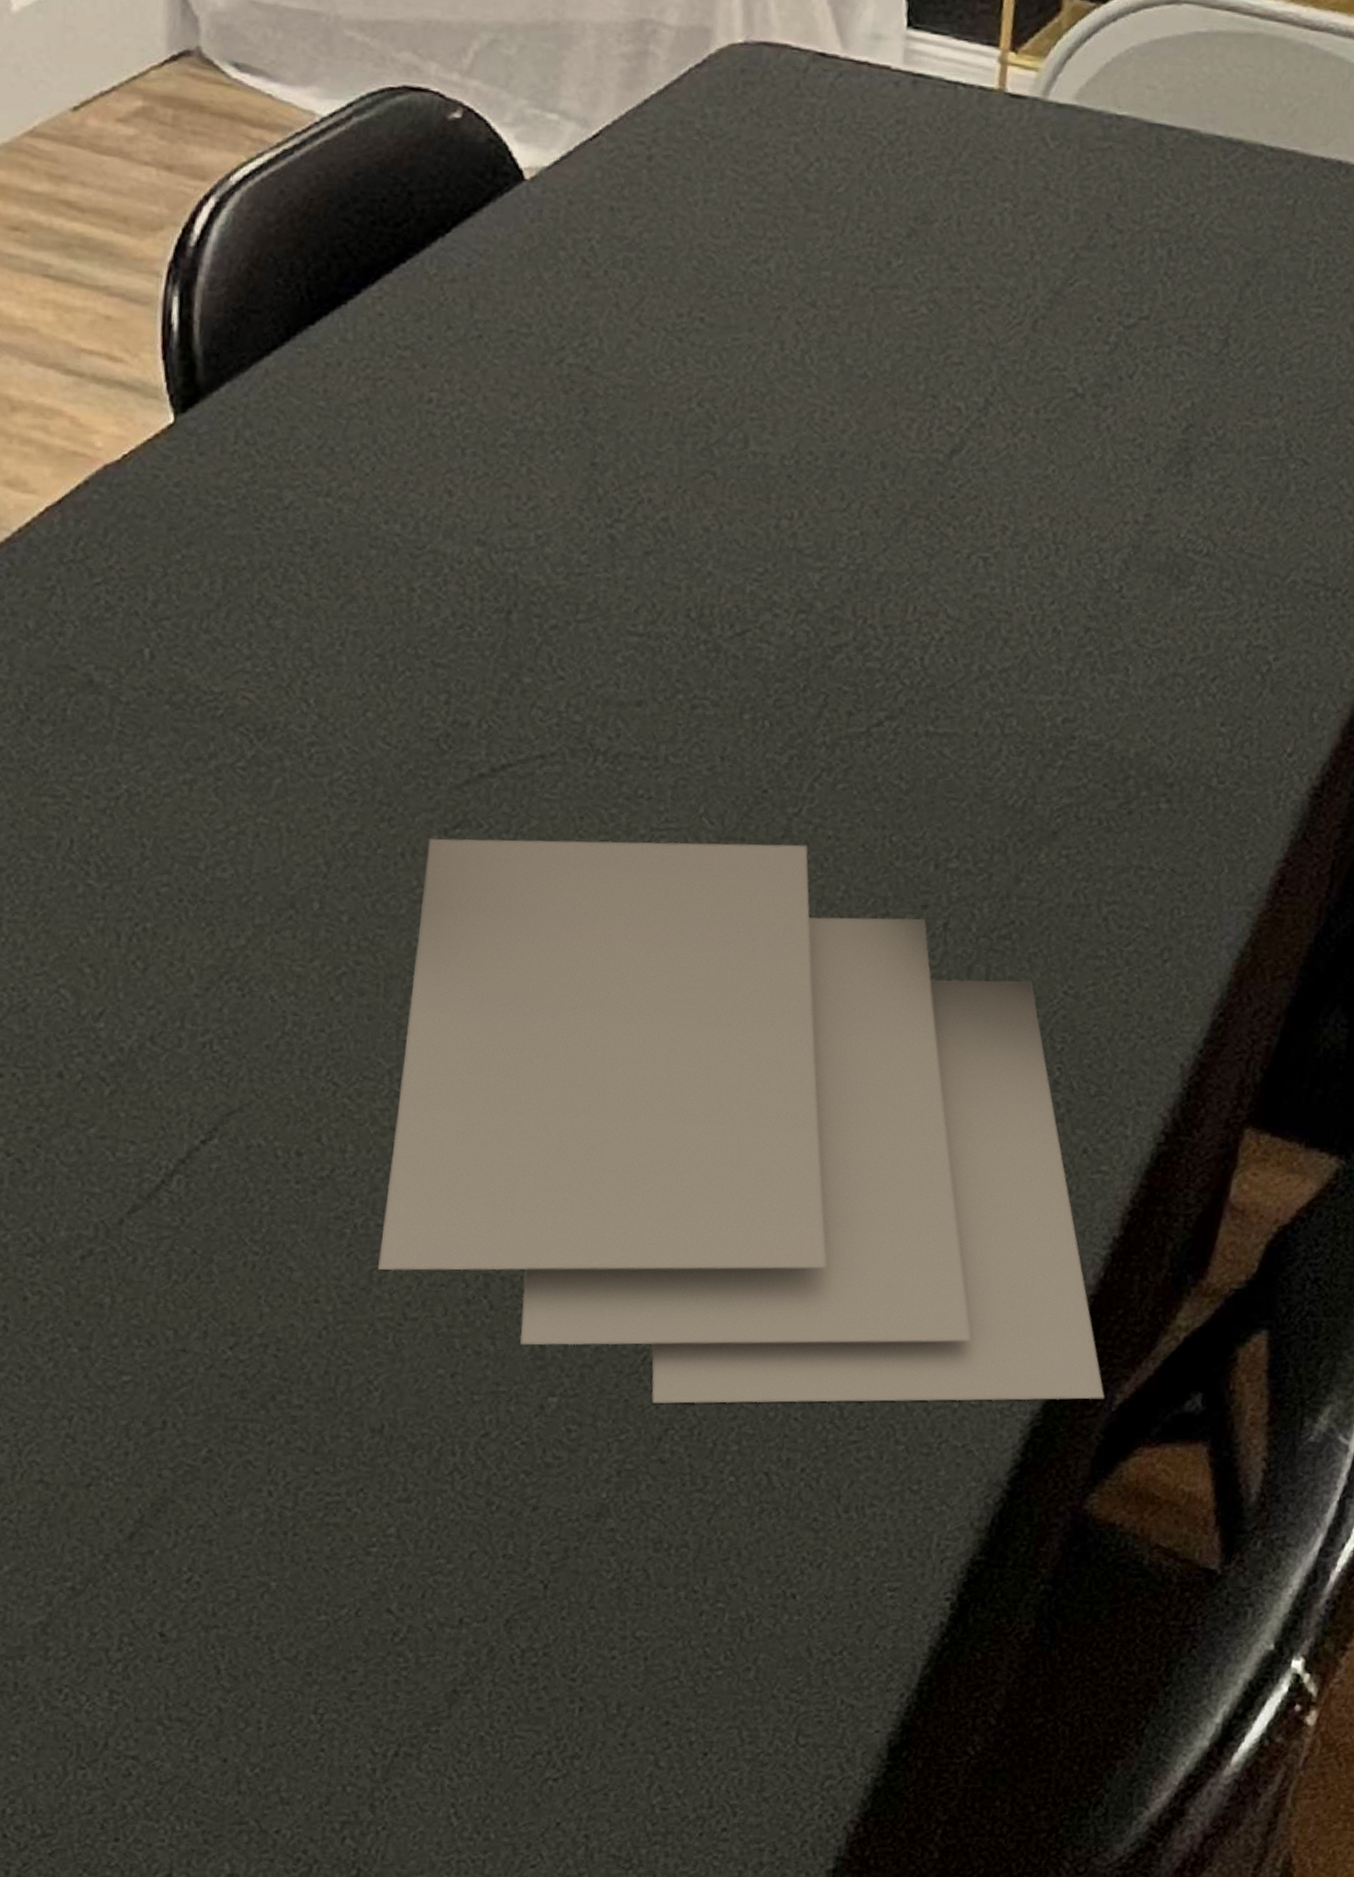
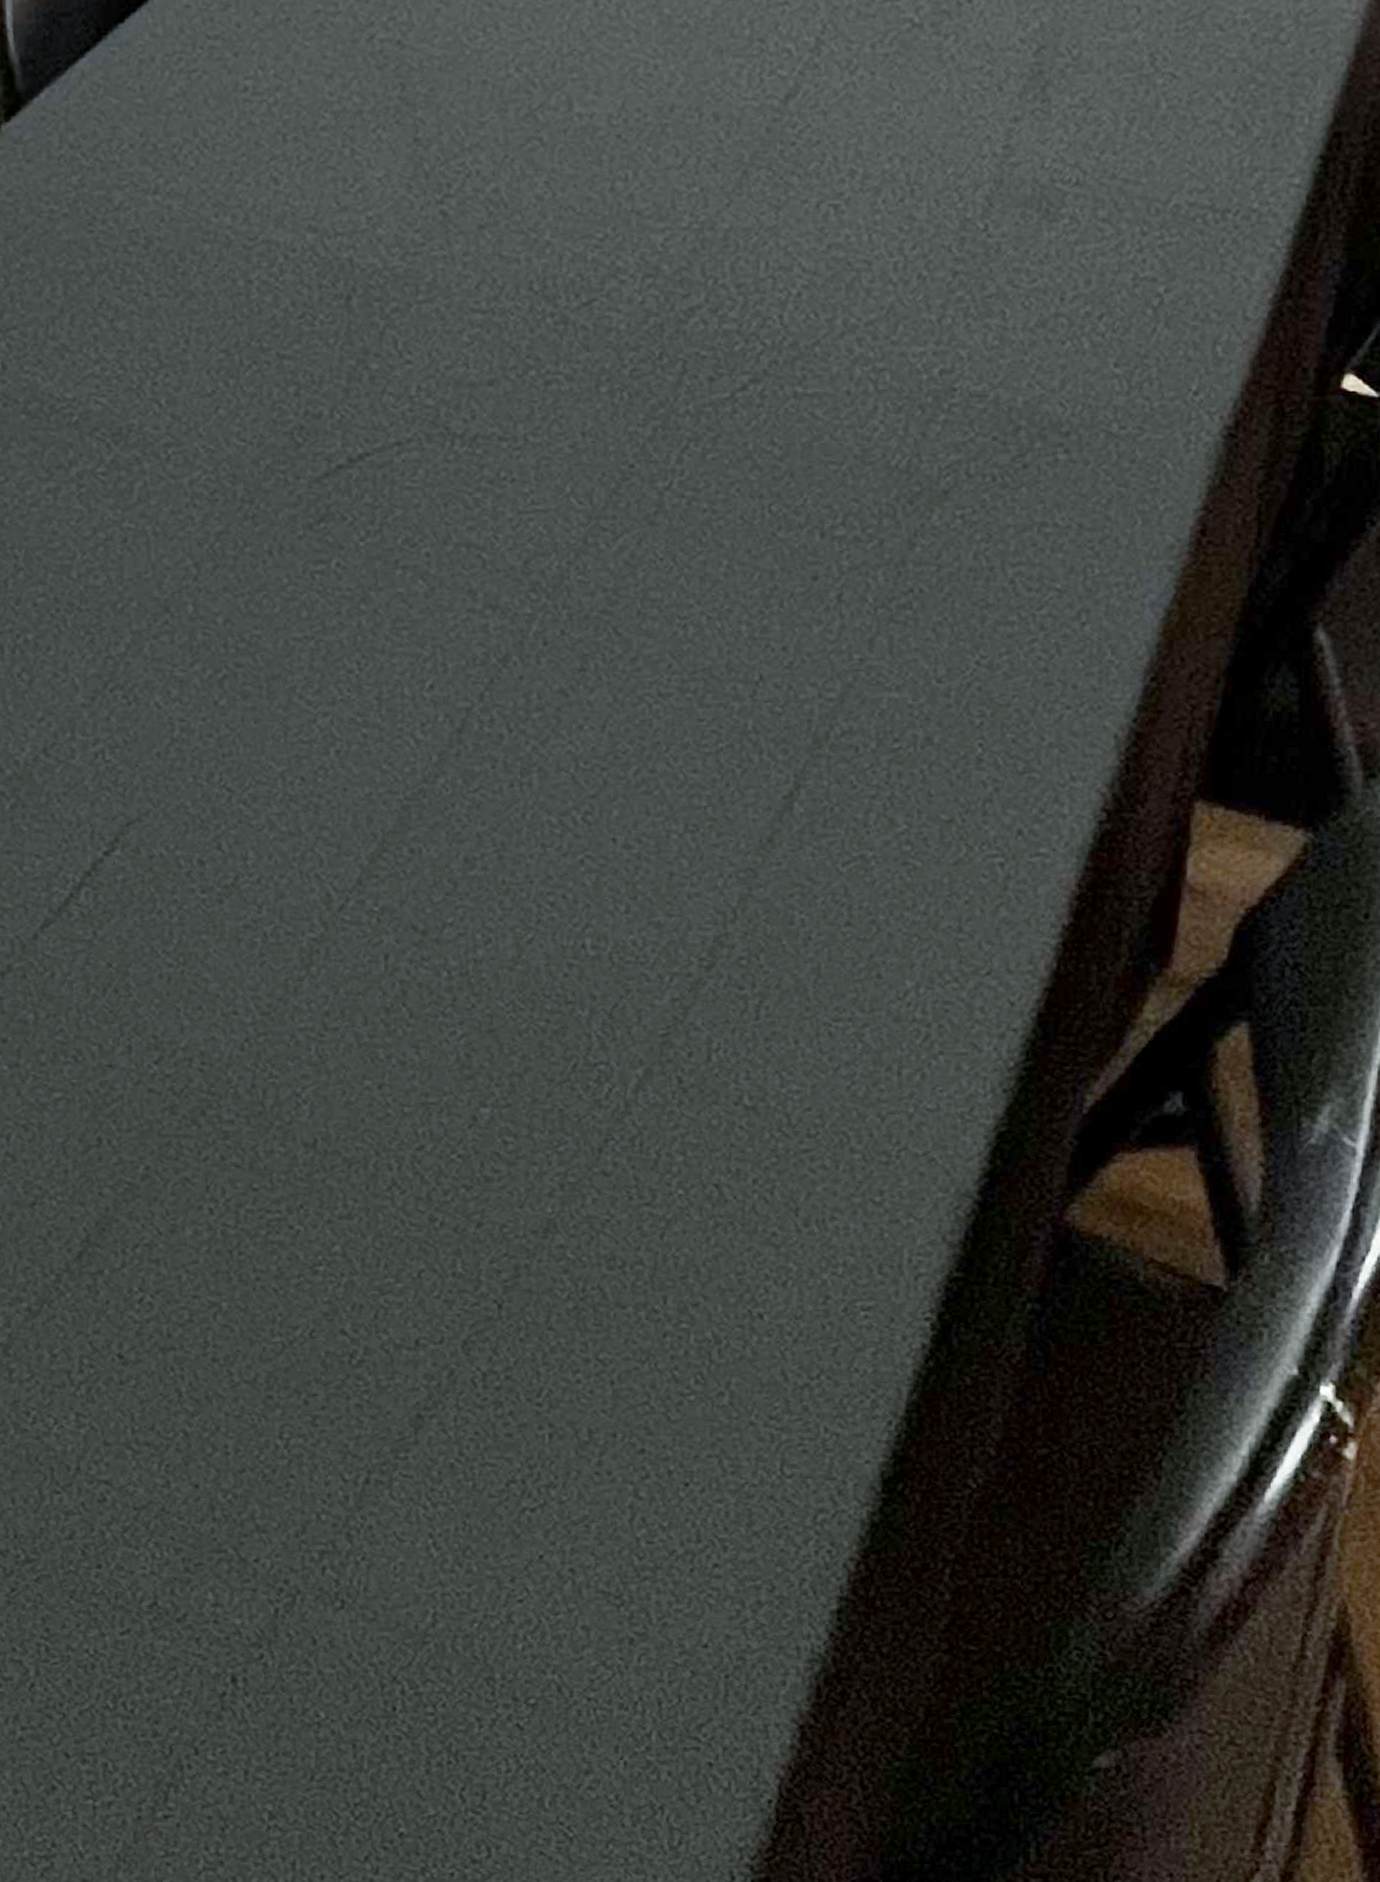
papers: present [378,838,1105,1404] -> none [292,520,1073,1113]

